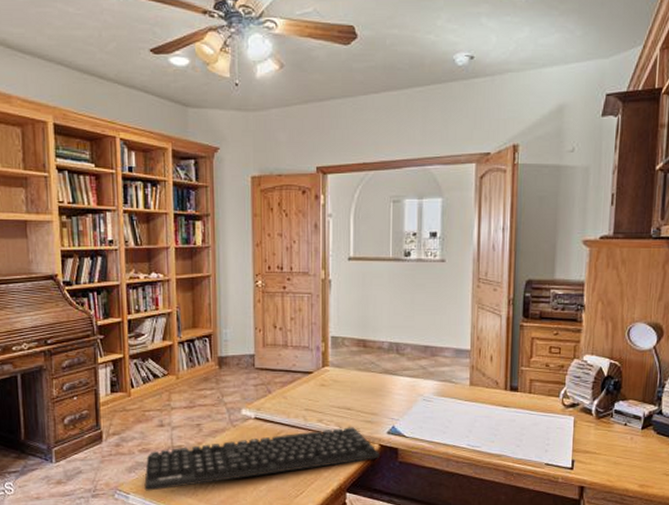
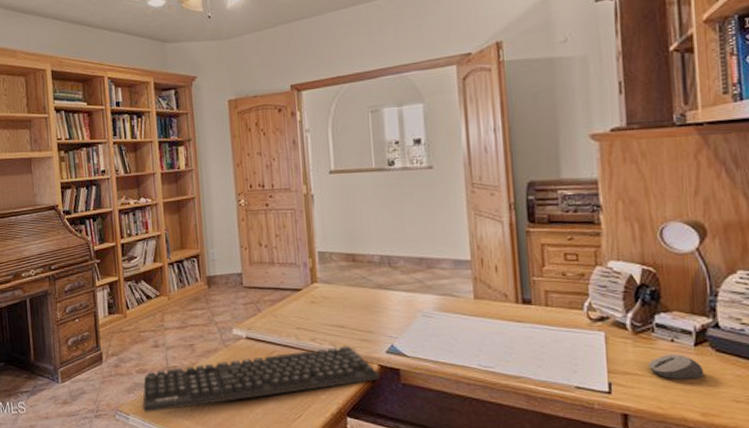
computer mouse: none [604,436,646,457] -> present [648,354,705,379]

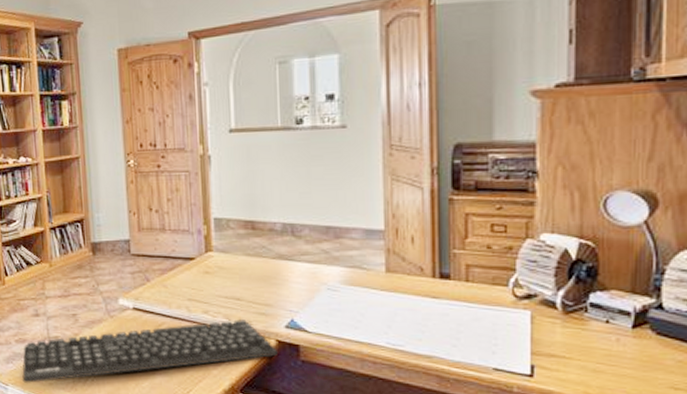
computer mouse: present [648,354,705,379] -> none [577,336,641,364]

